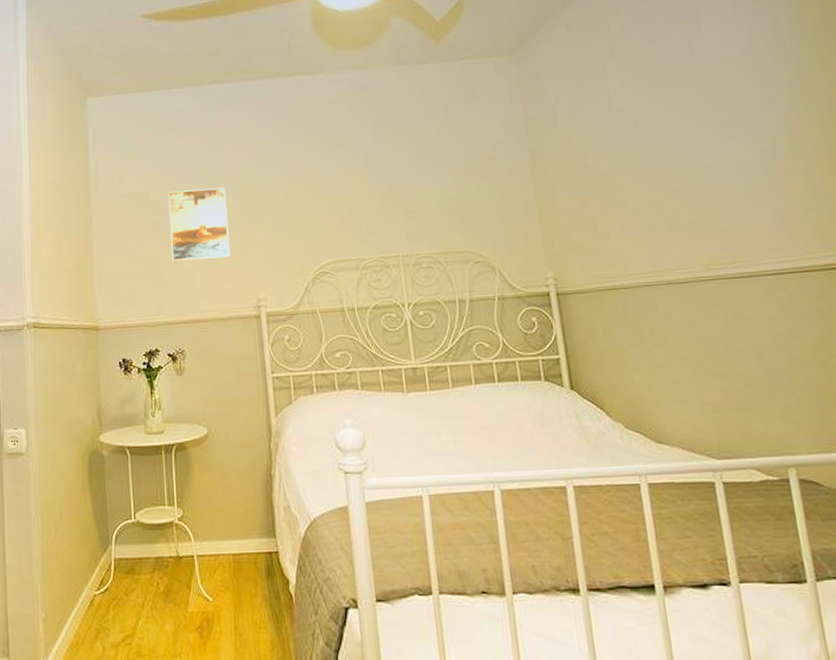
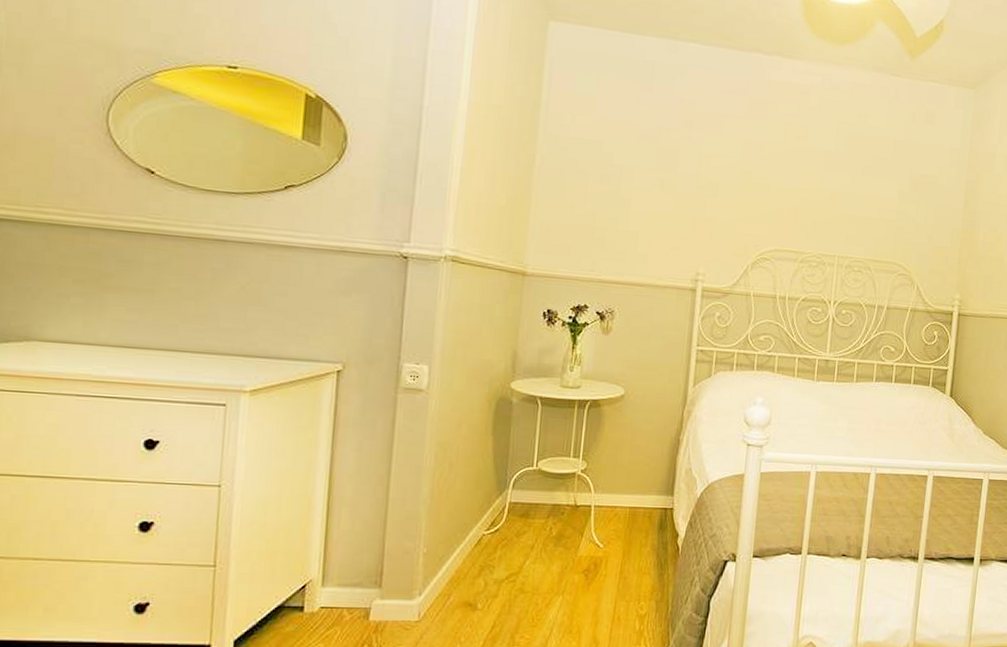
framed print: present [168,187,231,262] -> none [617,146,684,227]

